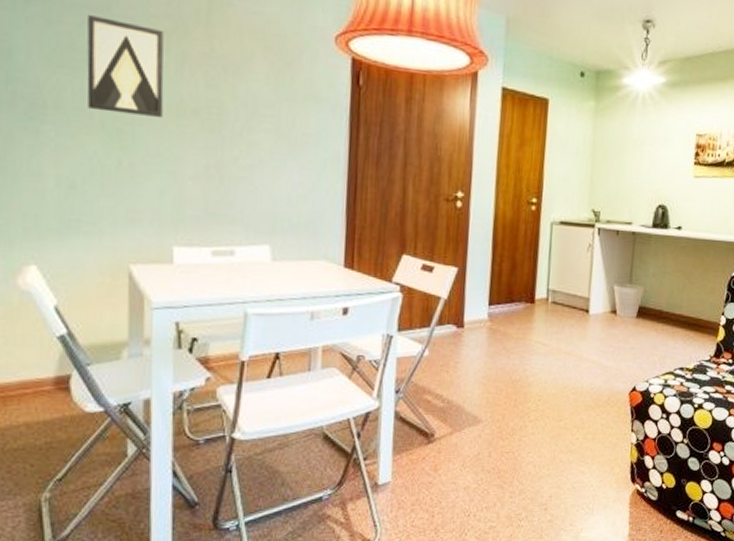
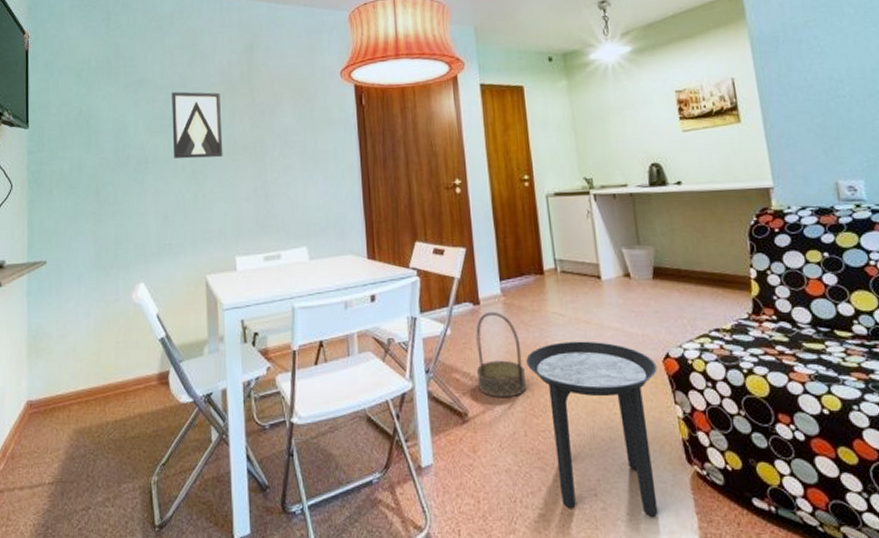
basket: none [449,335,499,421] -> present [476,311,527,398]
side table: none [502,370,623,528] -> present [526,341,658,518]

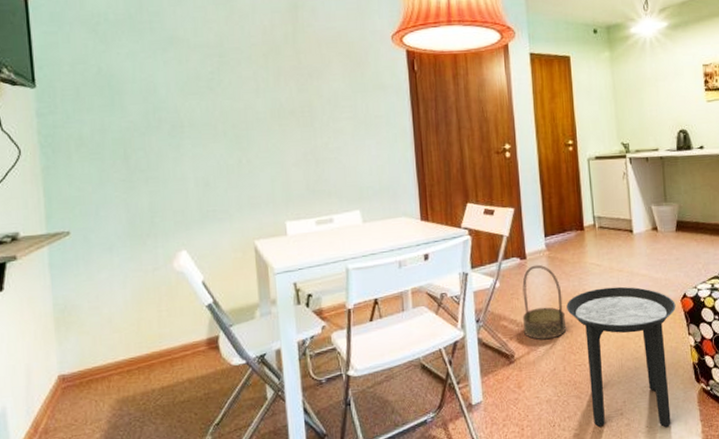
wall art: present [172,91,223,159] -> none [207,51,268,123]

